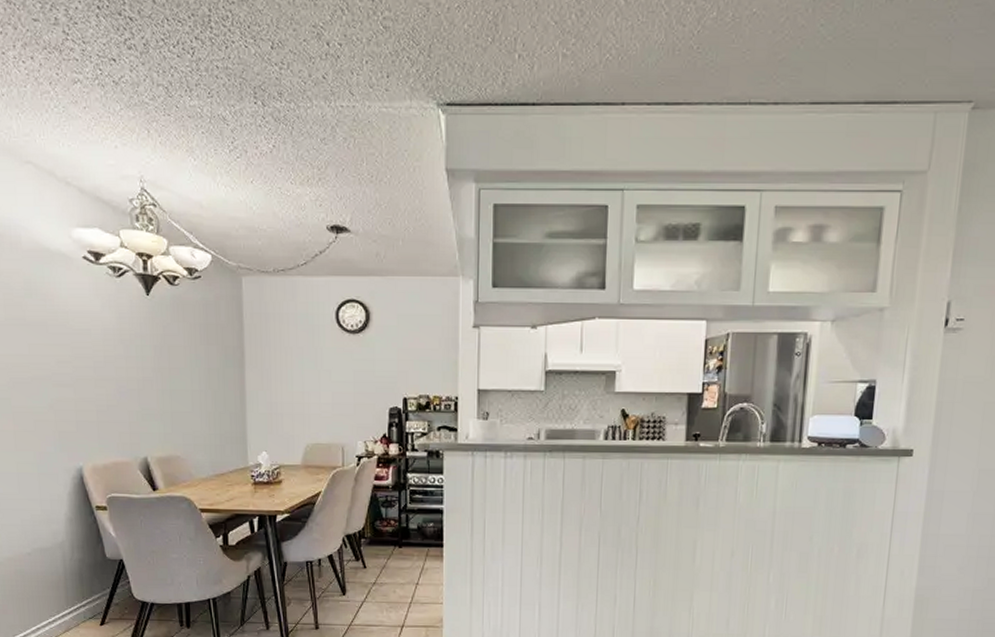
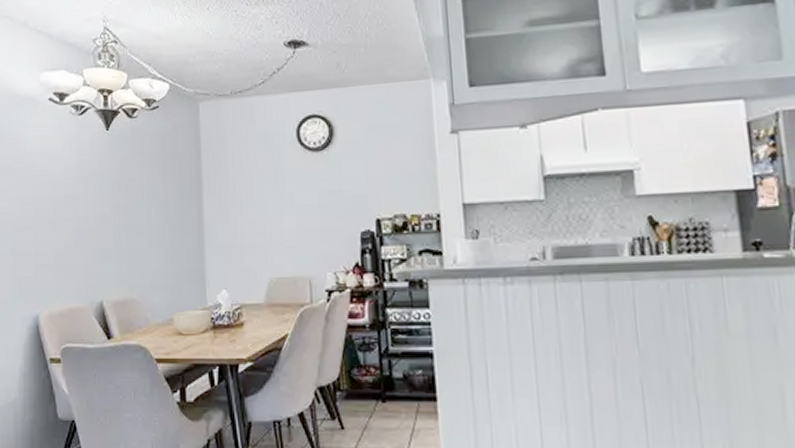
bowl: none [214,467,253,490] -> present [171,309,212,335]

